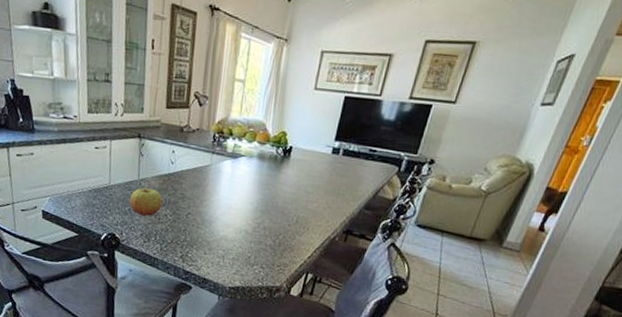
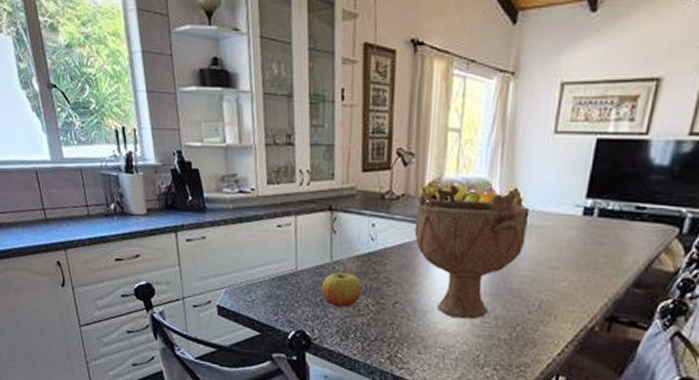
decorative bowl: none [205,123,294,229] -> present [414,184,530,320]

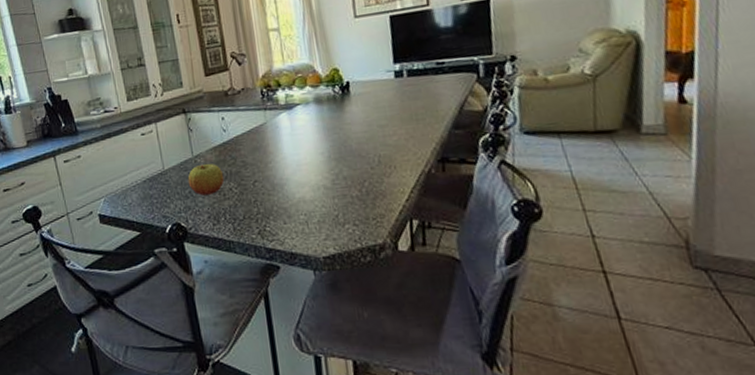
decorative bowl: present [414,184,530,320] -> none [255,65,354,186]

